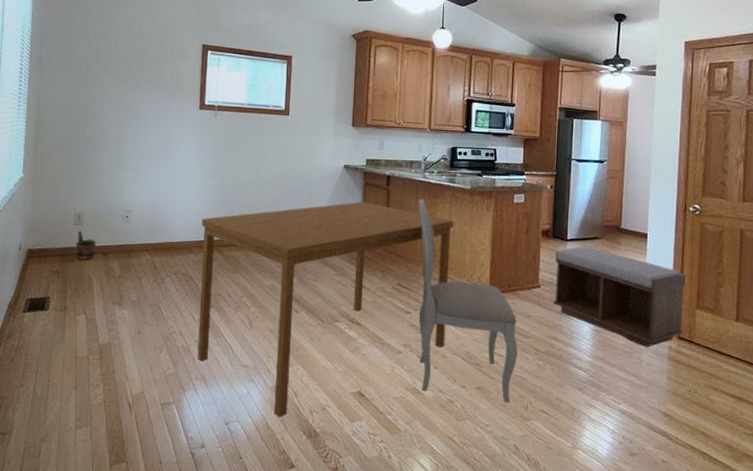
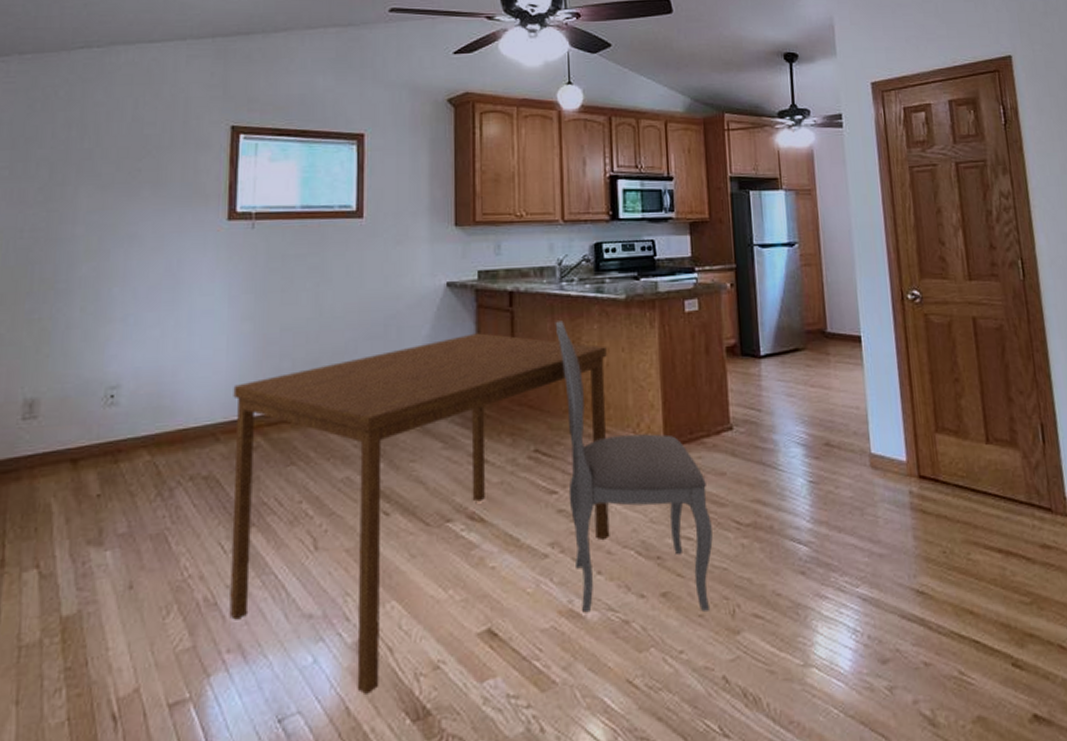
potted plant: present [75,230,96,261] -> none [21,428,59,477]
bench: present [553,246,687,347] -> none [747,363,924,497]

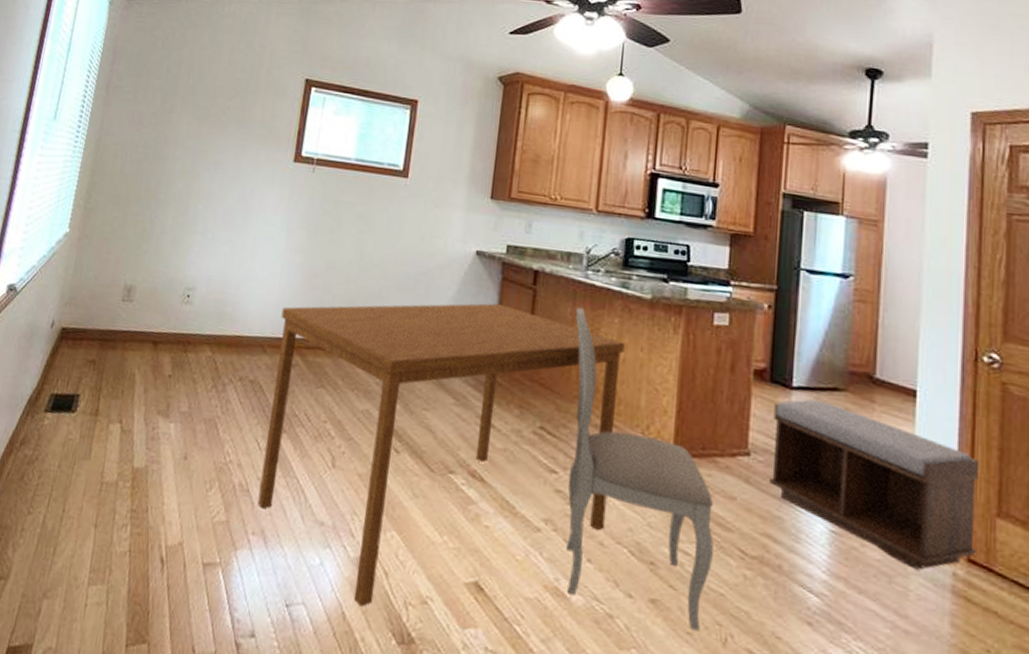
bench: none [747,363,924,497] -> present [770,399,980,570]

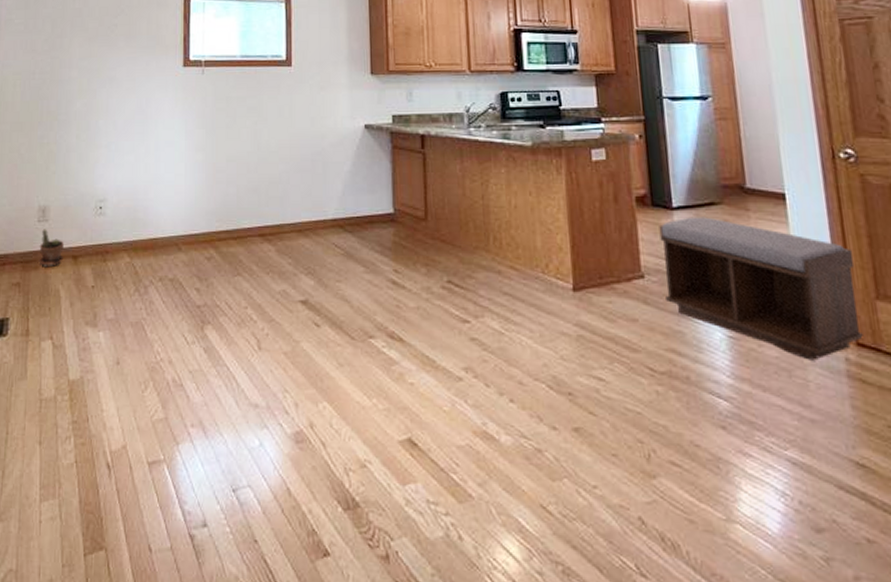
potted plant: none [117,309,146,350] -> present [38,229,64,268]
dining table: present [257,303,625,606] -> none [191,171,521,479]
dining chair: present [566,307,714,631] -> none [464,163,626,451]

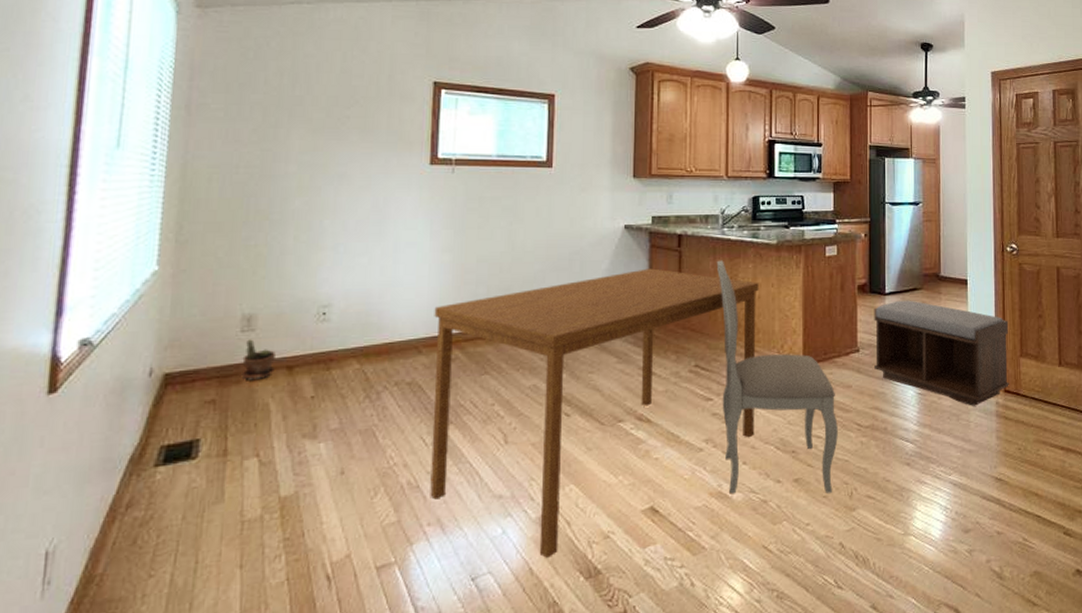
dining table: none [191,171,521,479] -> present [430,268,759,558]
dining chair: none [464,163,626,451] -> present [716,260,838,495]

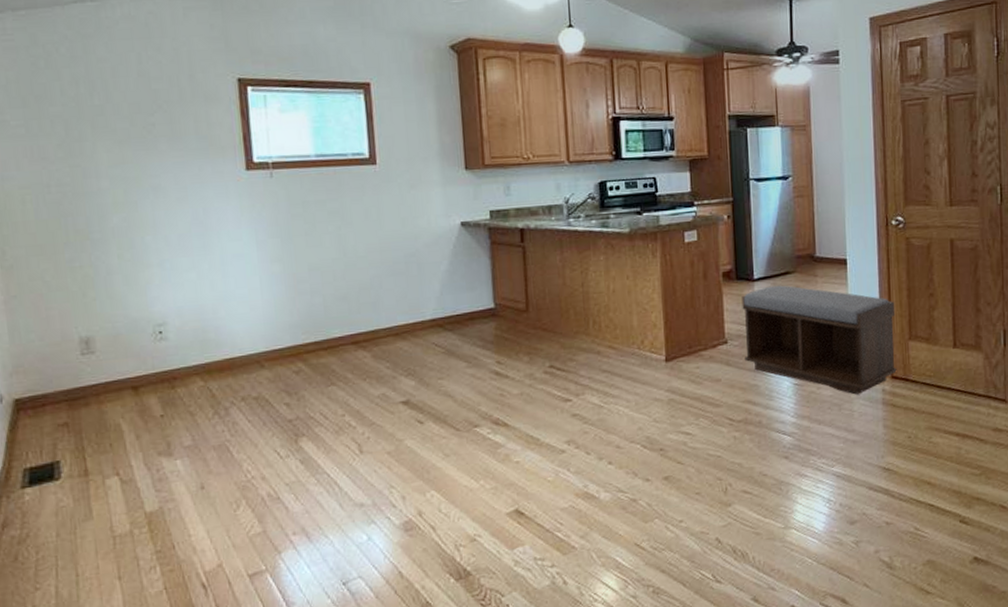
potted plant: present [241,339,275,381] -> none [87,361,120,403]
dining table: present [430,268,759,558] -> none [271,266,619,562]
dining chair: present [716,260,838,495] -> none [564,253,709,495]

